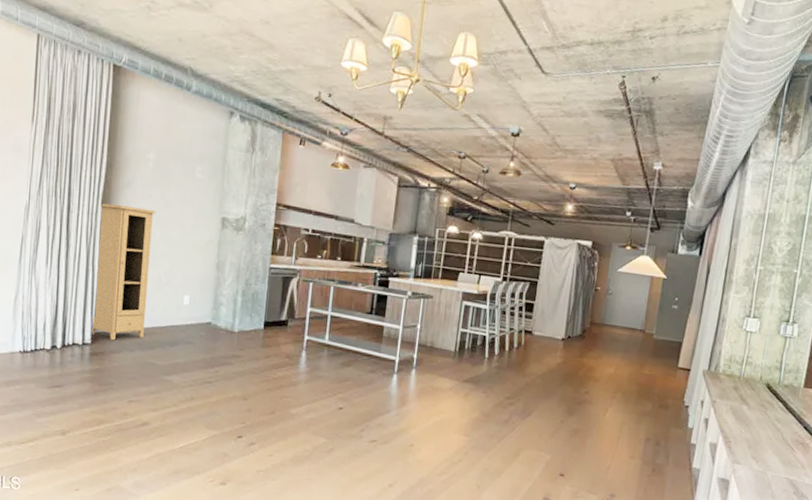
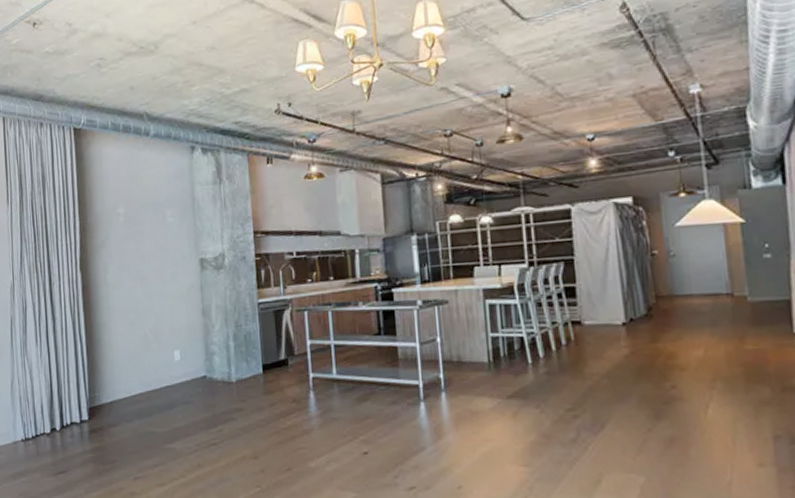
cupboard: present [91,203,156,341] -> none [81,265,140,413]

